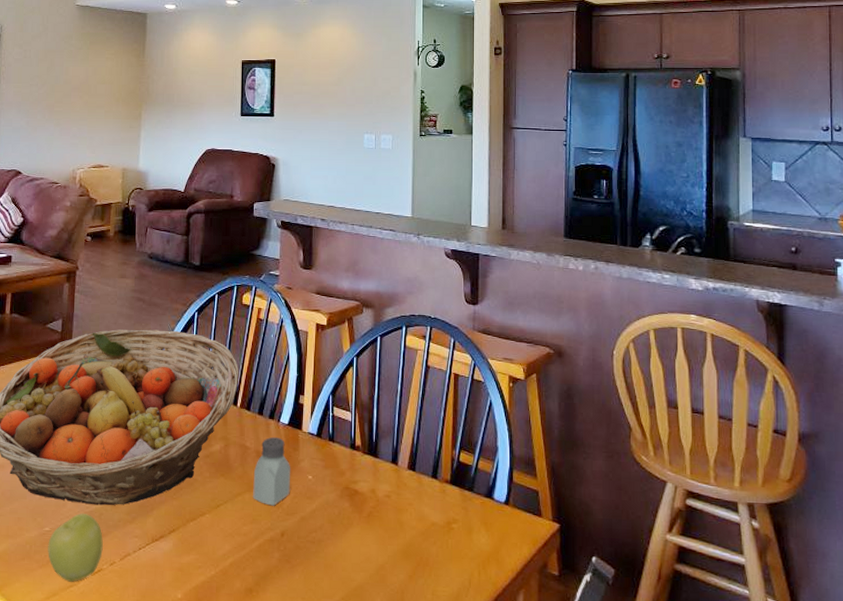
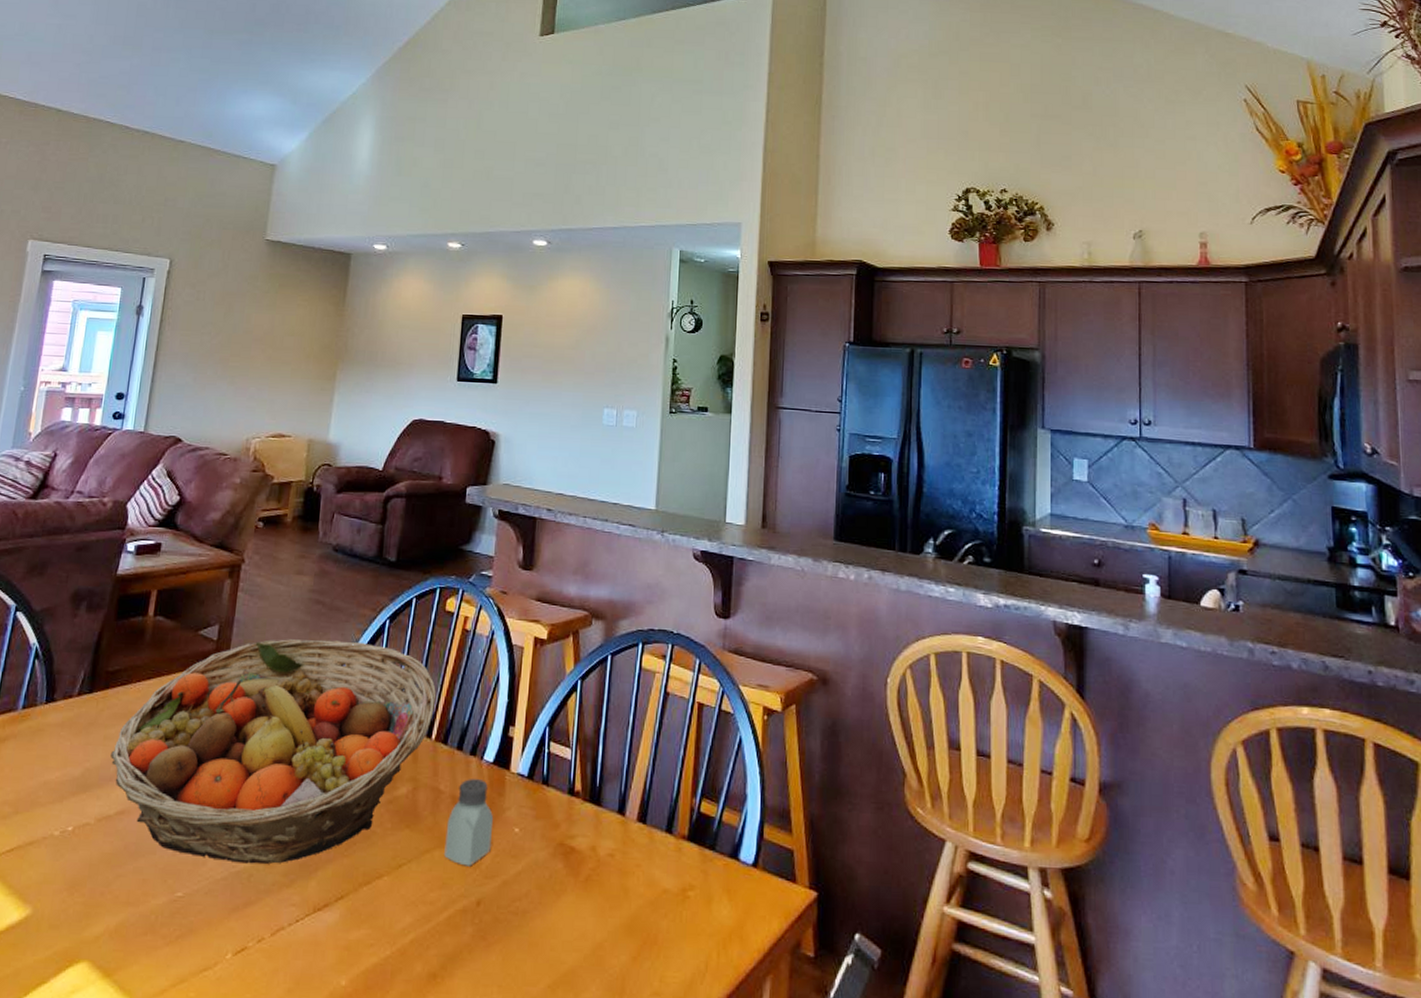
apple: present [48,513,103,582] -> none [178,874,251,964]

